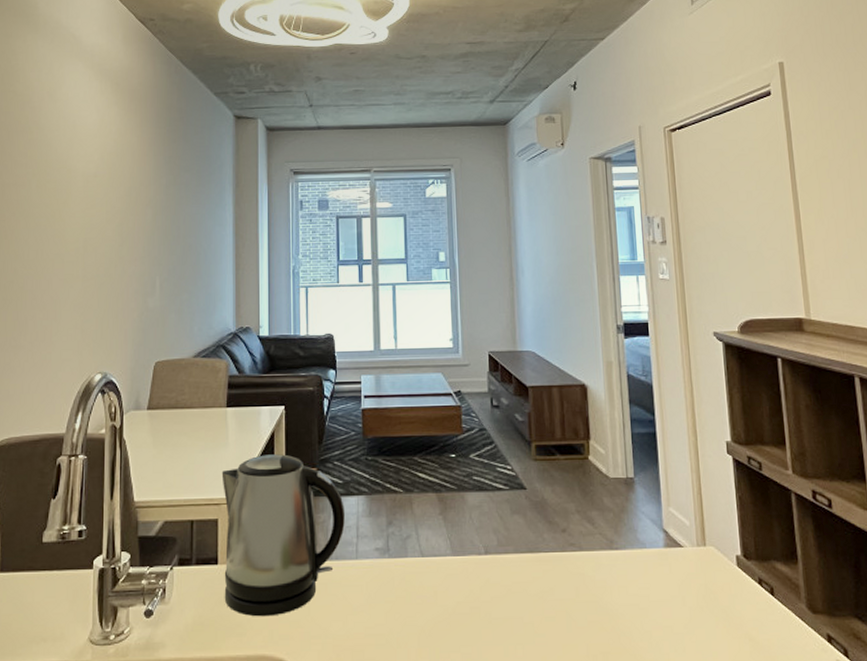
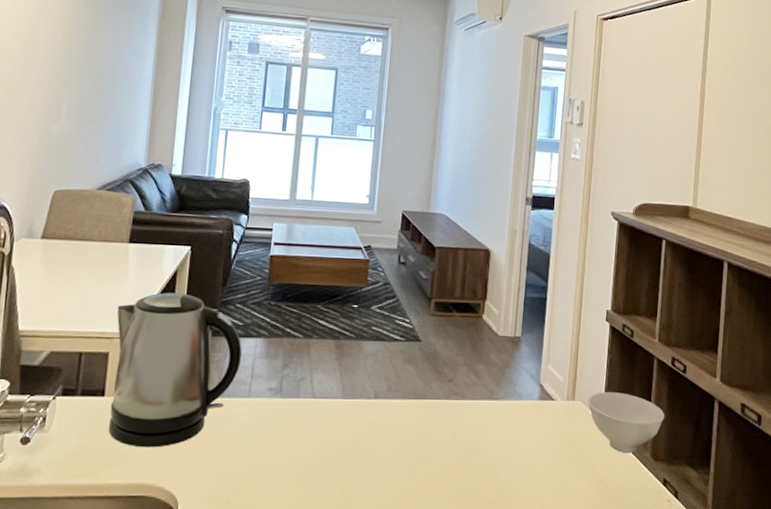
bowl: none [721,534,816,606] -> present [588,392,665,453]

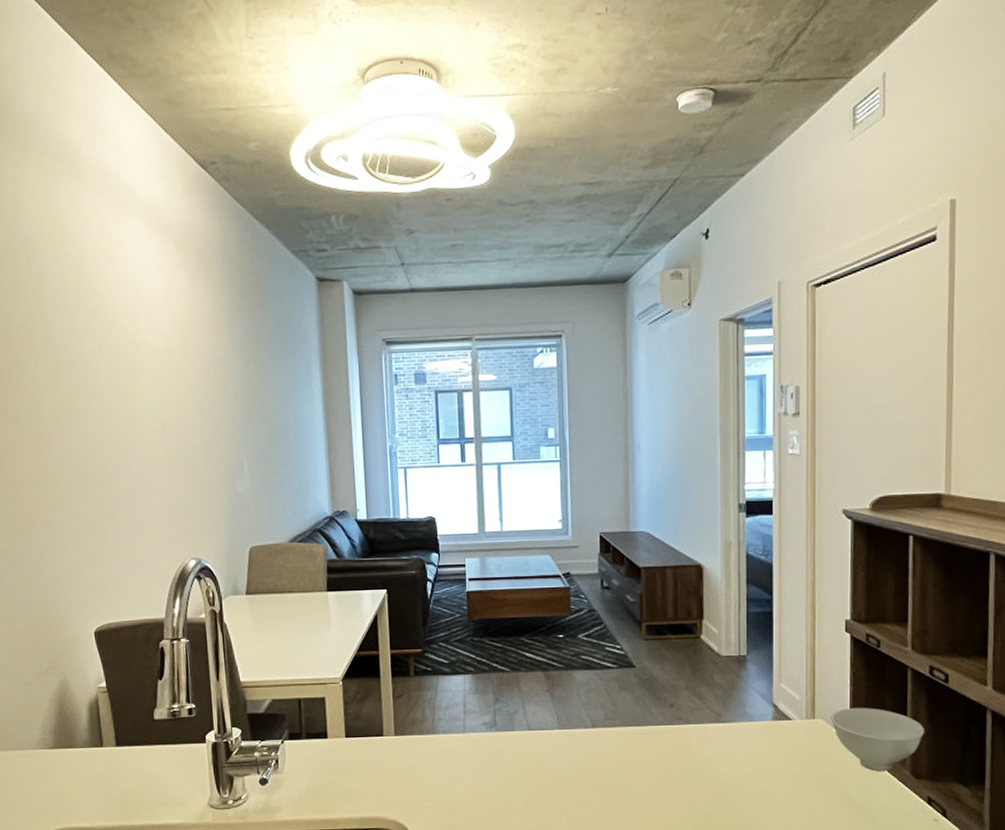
kettle: present [108,292,242,448] -> none [326,636,452,784]

